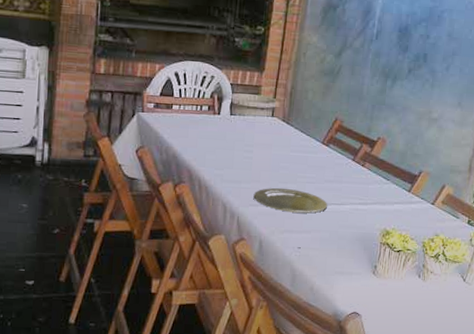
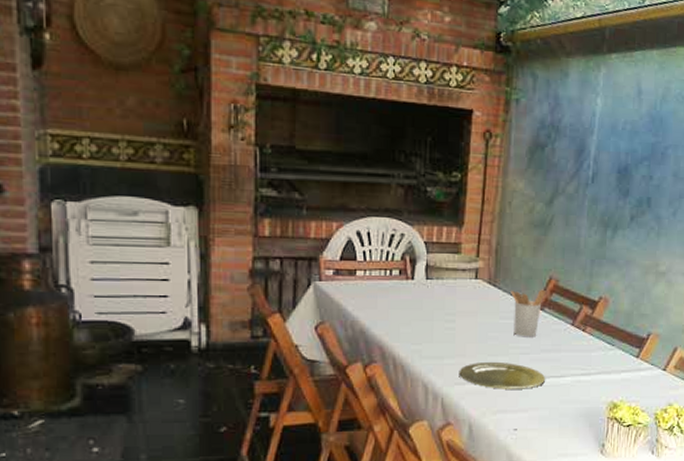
utensil holder: none [301,127,331,169] -> present [511,289,545,337]

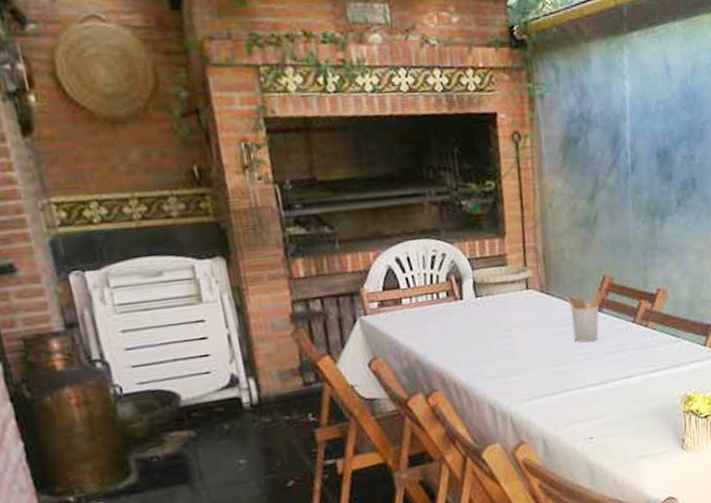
plate: present [459,361,546,389] -> none [524,370,615,400]

